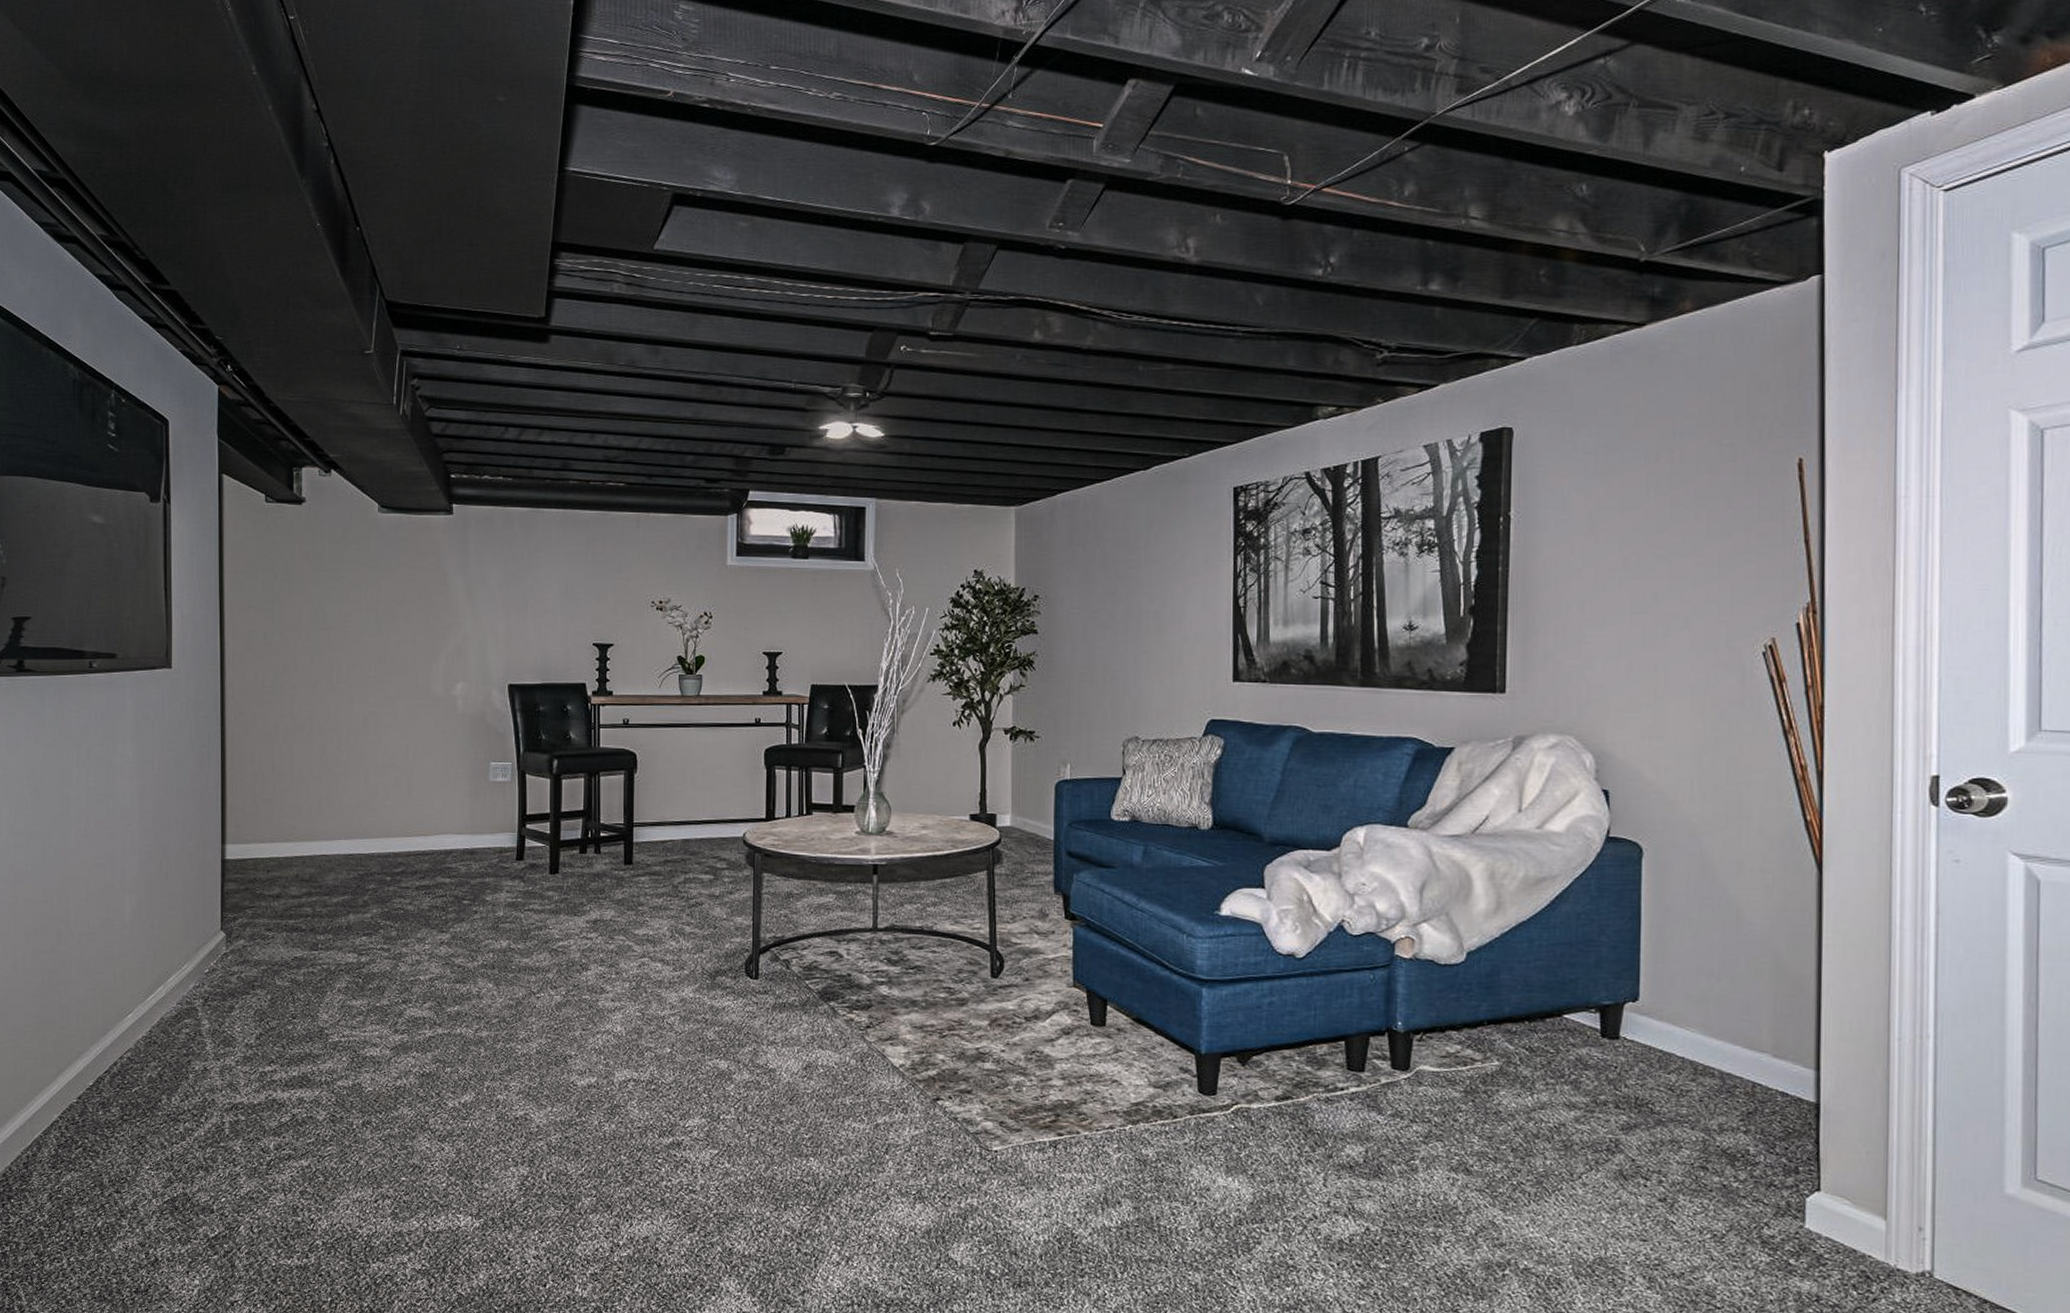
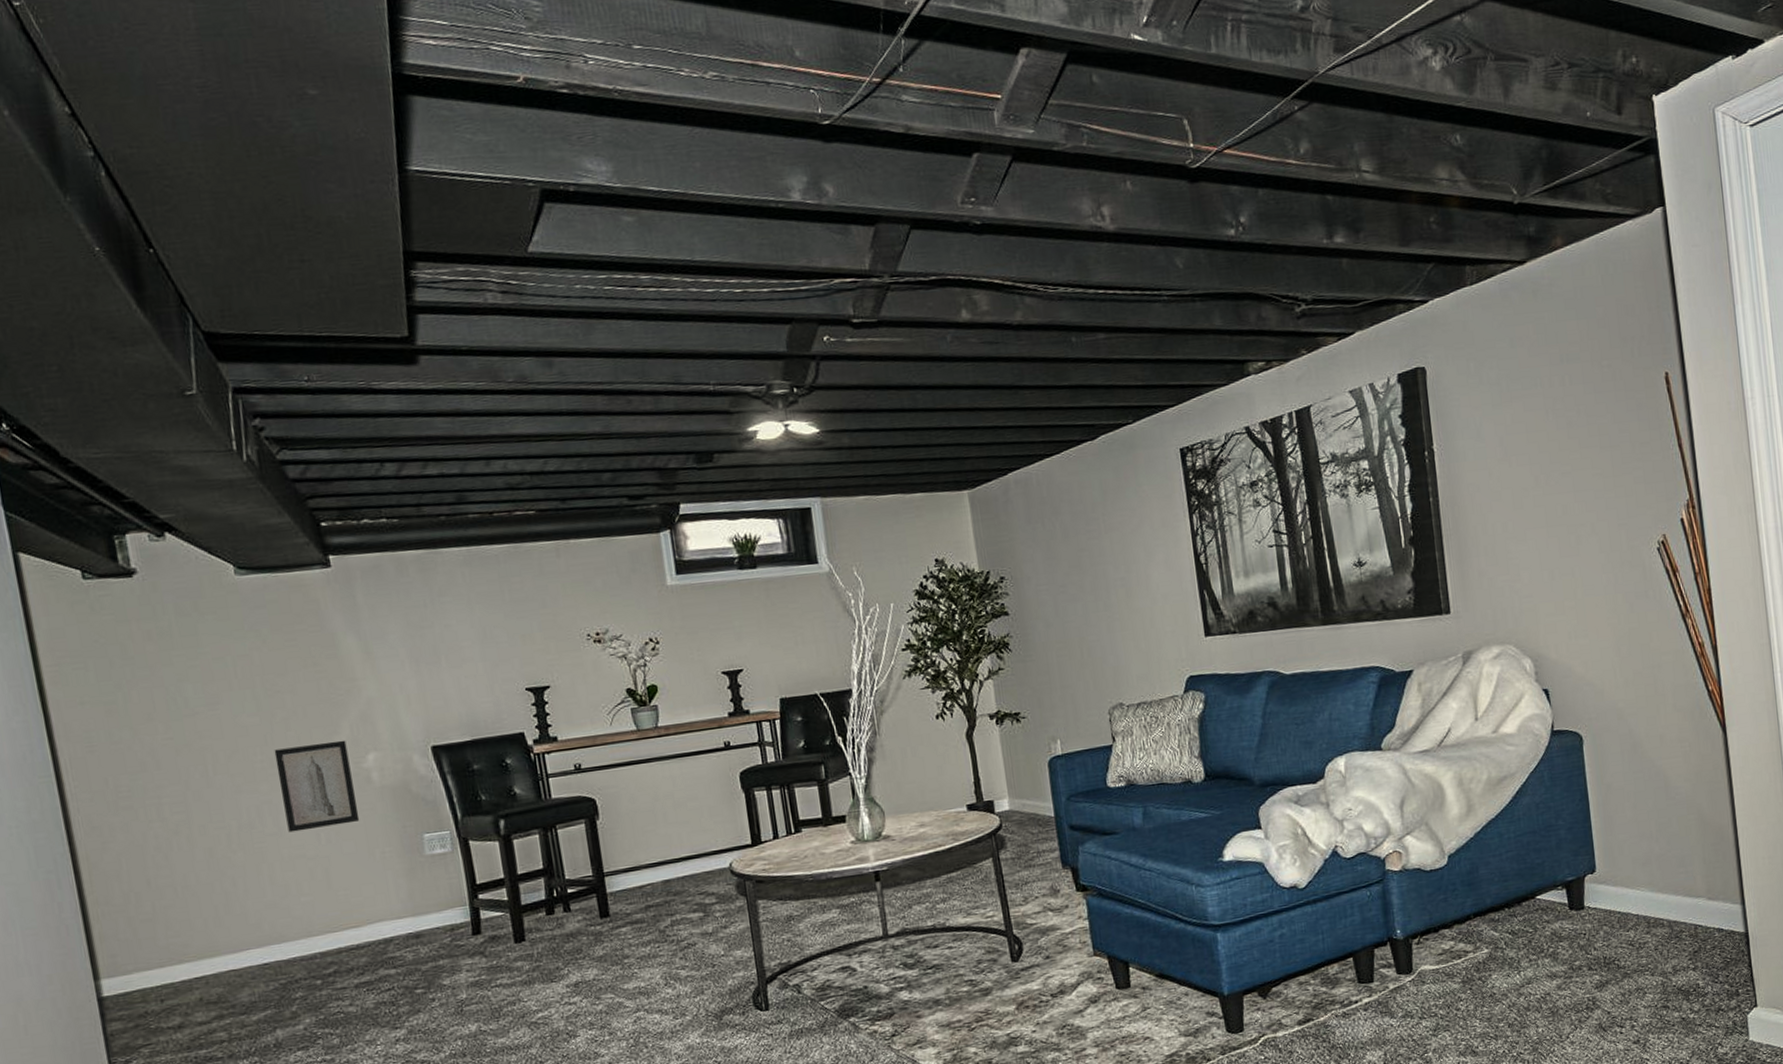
wall art: none [384,668,442,743] -> present [274,740,360,833]

